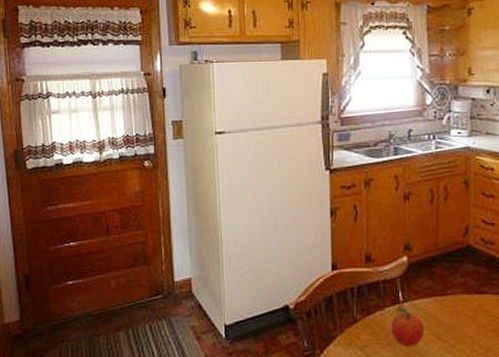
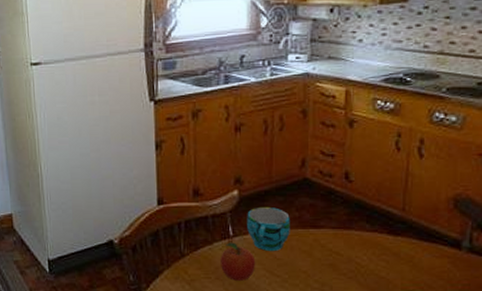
cup: none [416,272,456,316] -> present [247,206,290,251]

